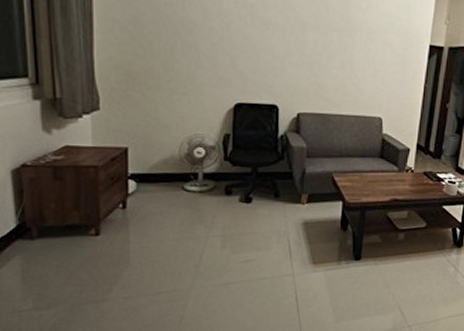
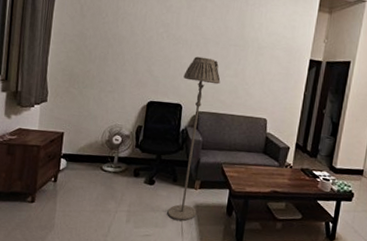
floor lamp: none [271,45,324,241] -> present [167,56,221,221]

